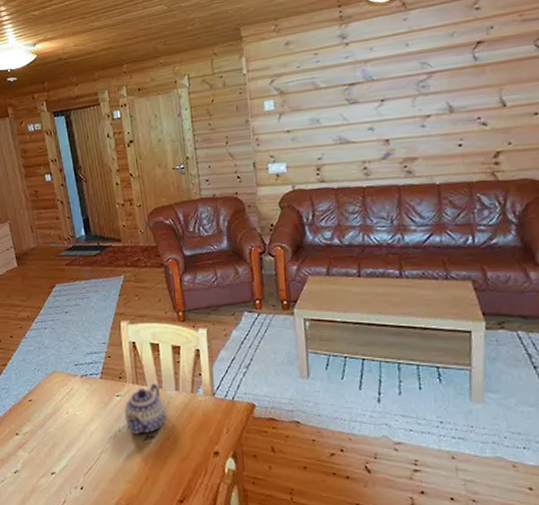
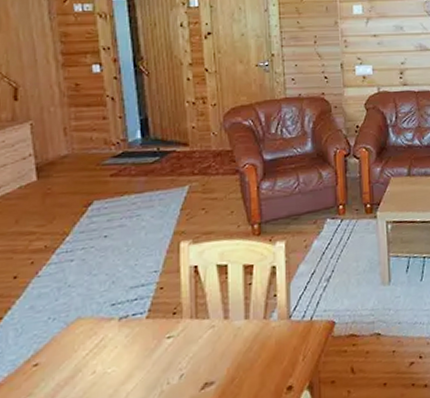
teapot: present [124,383,166,436] -> none [177,314,231,386]

